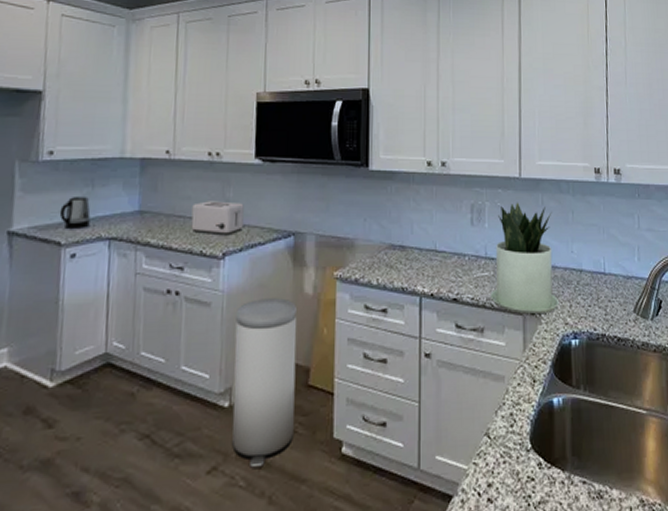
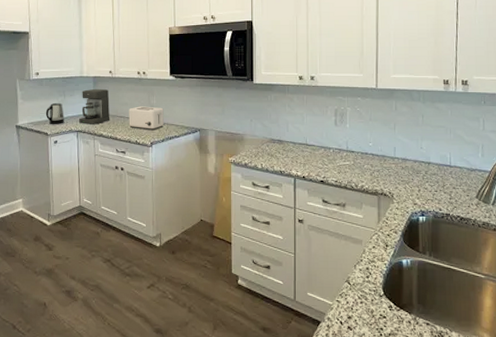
coffee maker: none [114,175,164,228] -> present [79,88,110,125]
pedal bin: present [232,298,298,468] -> none [161,175,205,288]
planter: present [490,202,560,314] -> none [351,108,410,195]

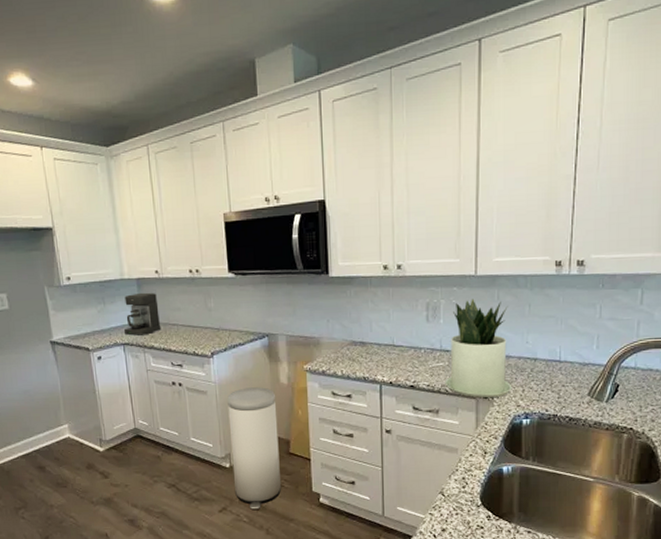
kettle: present [45,102,64,125] -> none [83,311,107,339]
toaster: present [129,106,164,131] -> none [182,310,225,339]
pedal bin: none [161,175,205,288] -> present [227,387,282,510]
planter: none [351,108,410,195] -> present [445,298,513,398]

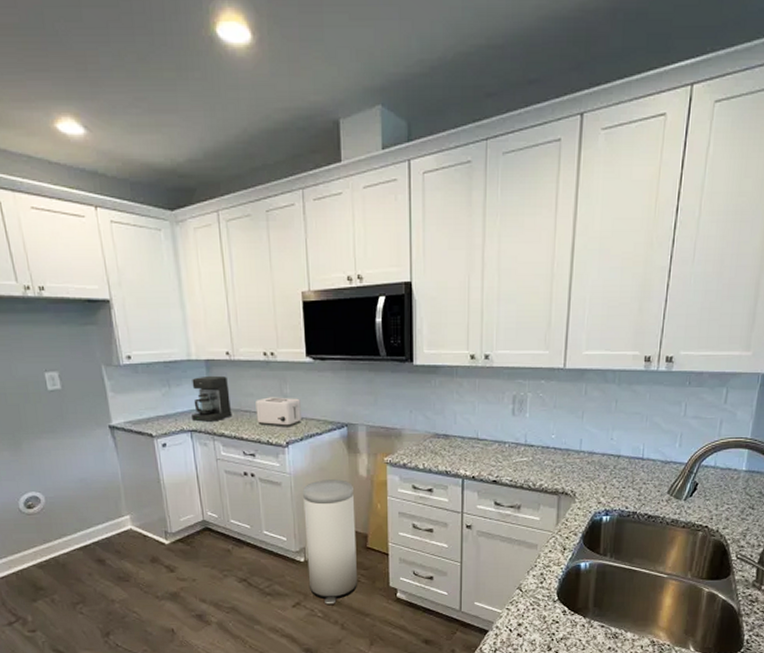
toaster: none [182,310,225,339] -> present [255,397,301,427]
planter: present [445,298,513,398] -> none [528,392,595,494]

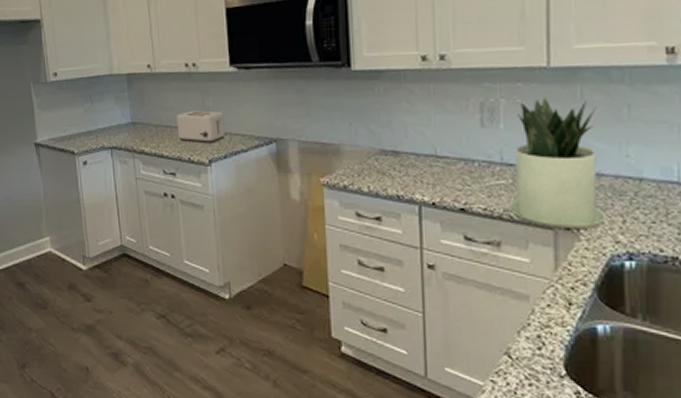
coffee maker: present [192,375,233,422] -> none [112,89,153,138]
pedal bin: present [303,479,358,605] -> none [227,203,293,354]
planter: none [528,392,595,494] -> present [508,97,608,229]

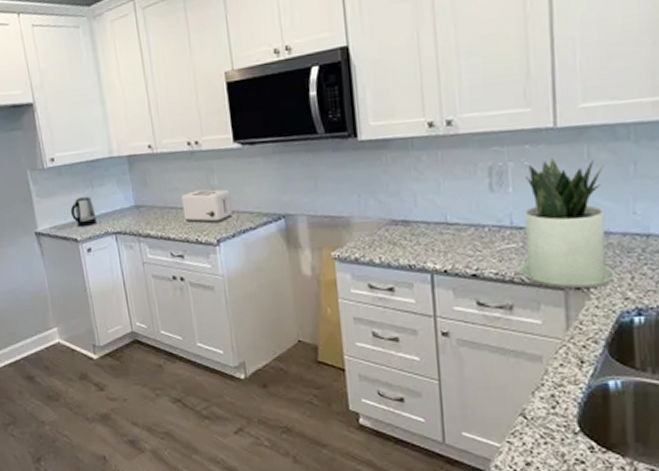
kettle: none [69,110,94,141] -> present [70,196,97,228]

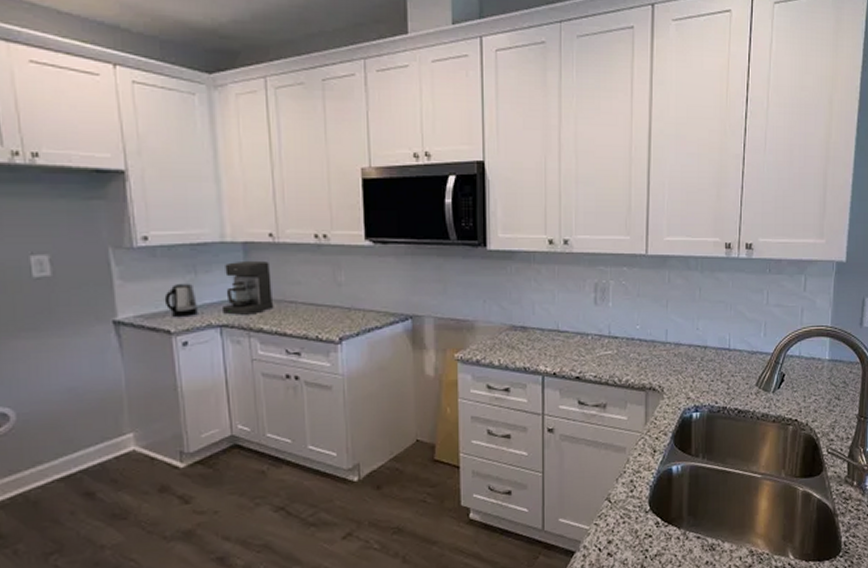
coffee maker: none [114,171,158,223] -> present [223,260,274,315]
toaster: present [181,189,233,224] -> none [303,285,358,321]
planter: present [519,158,616,289] -> none [613,280,683,390]

